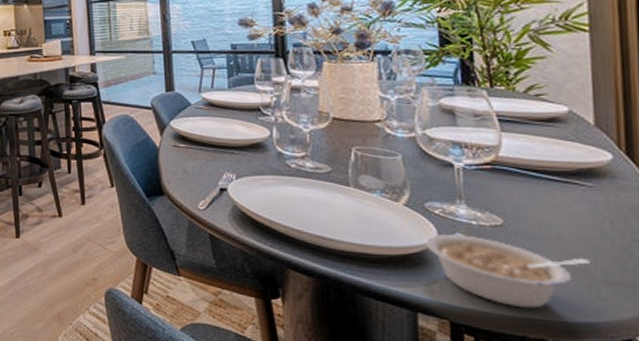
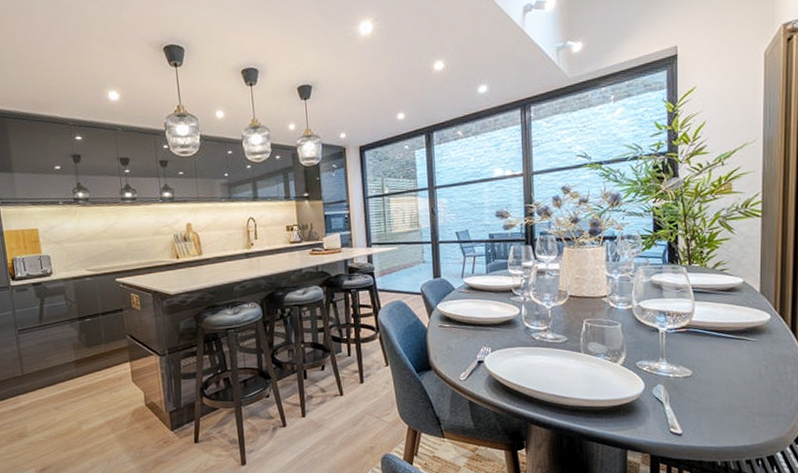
legume: present [425,233,592,309] -> none [635,385,751,439]

